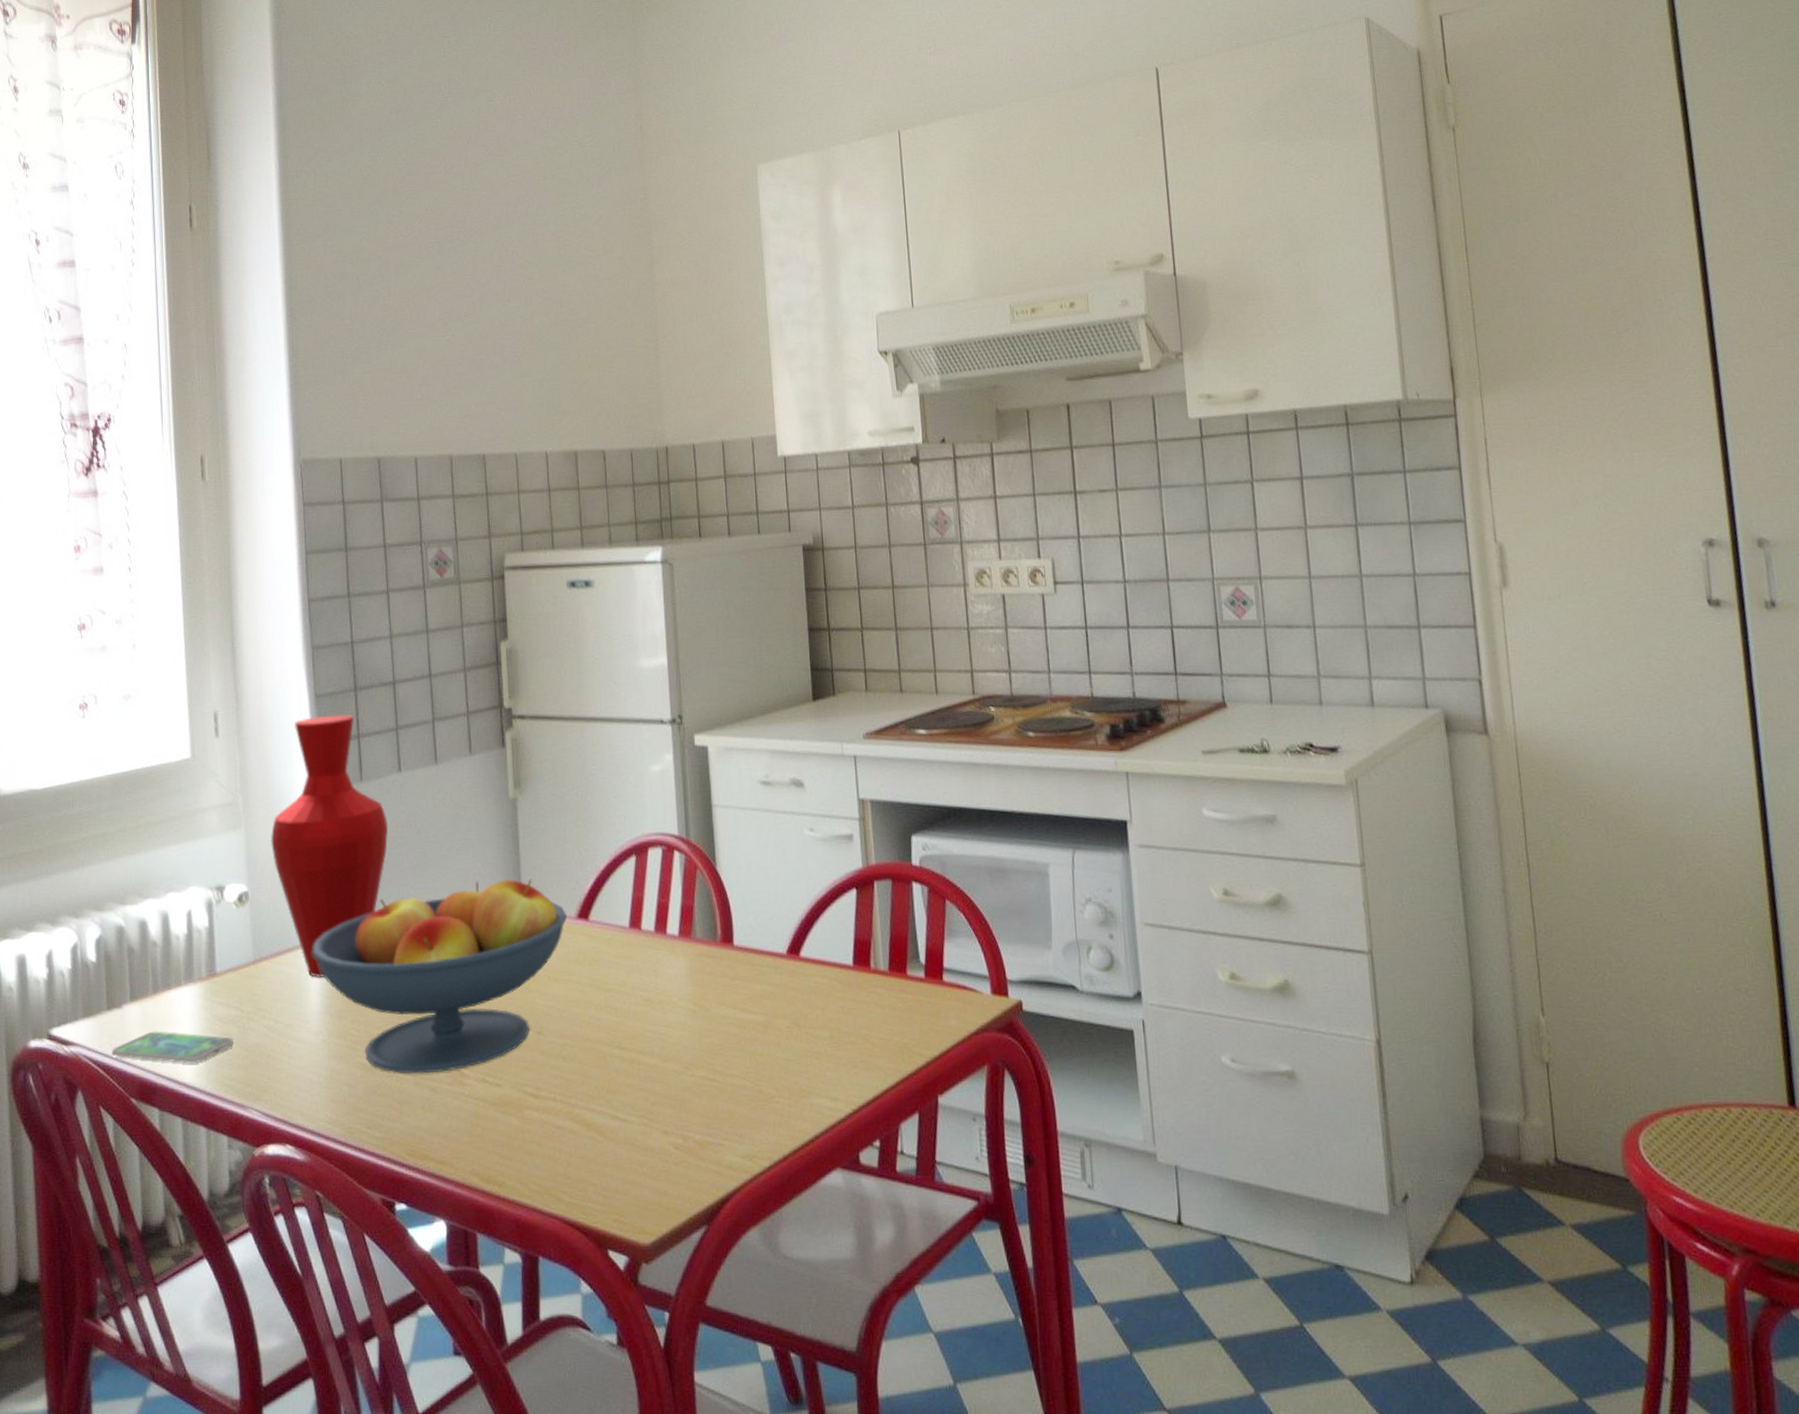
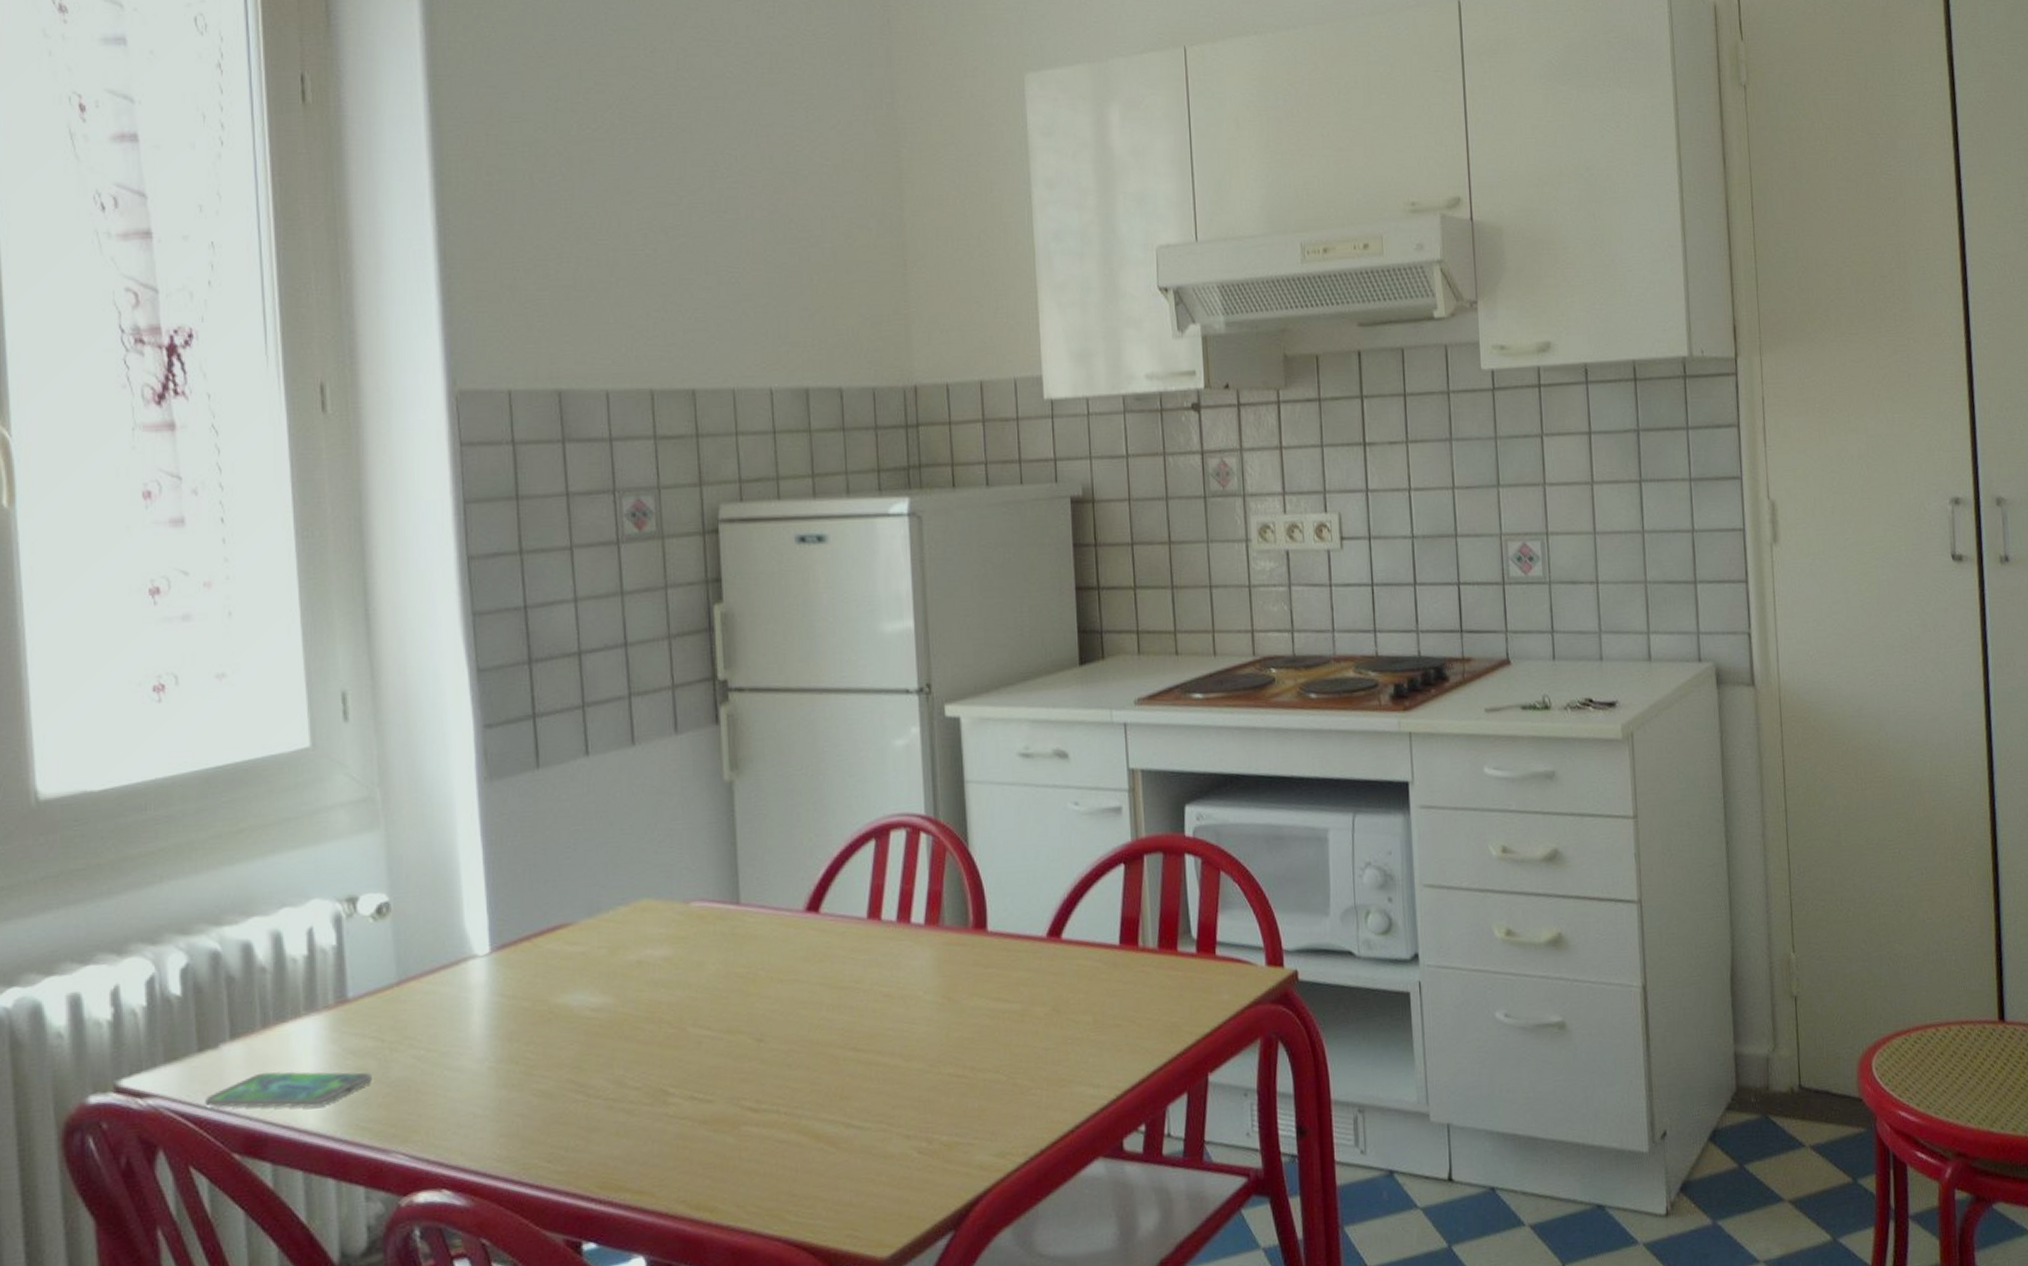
vase: present [270,714,389,978] -> none [418,691,573,997]
fruit bowl: present [313,878,568,1074] -> none [476,870,795,1099]

